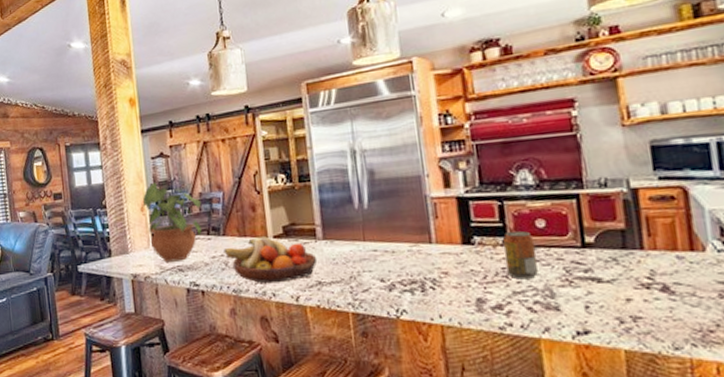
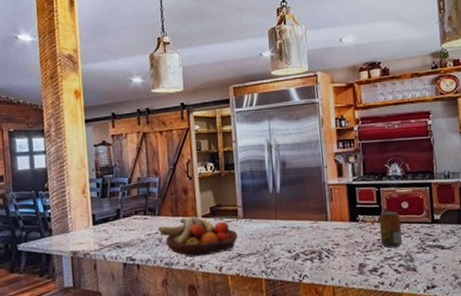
potted plant: present [142,182,202,262] -> none [84,167,140,240]

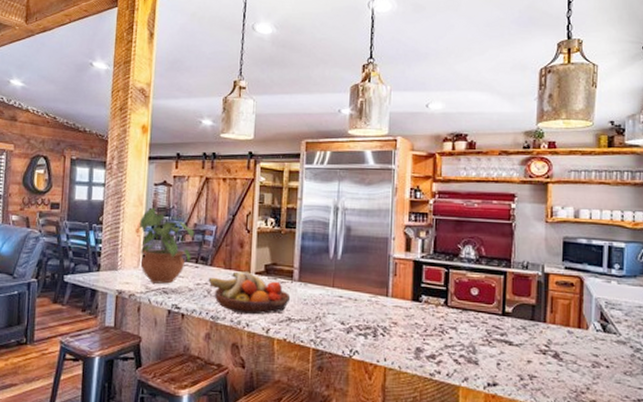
potted plant: none [84,167,140,240] -> present [138,207,195,284]
beverage can: present [379,210,402,248] -> none [443,294,468,336]

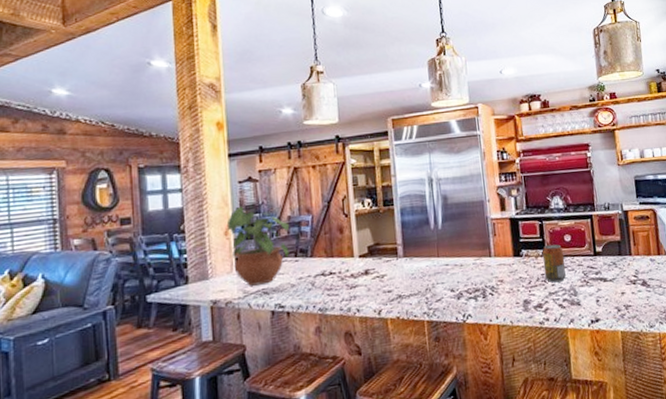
fruit bowl: present [208,272,291,315] -> none [311,256,398,300]
beverage can: none [443,294,468,336] -> present [543,244,566,283]

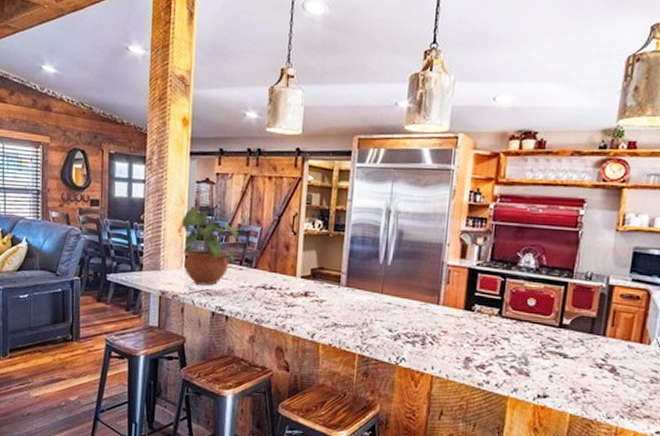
beverage can: present [543,244,566,283] -> none [495,304,524,347]

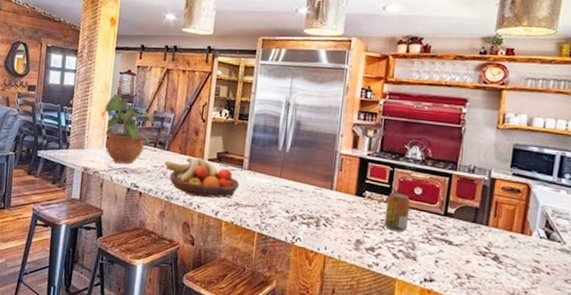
fruit bowl: none [252,275,337,319] -> present [165,158,240,198]
beverage can: none [495,304,524,347] -> present [384,192,411,232]

